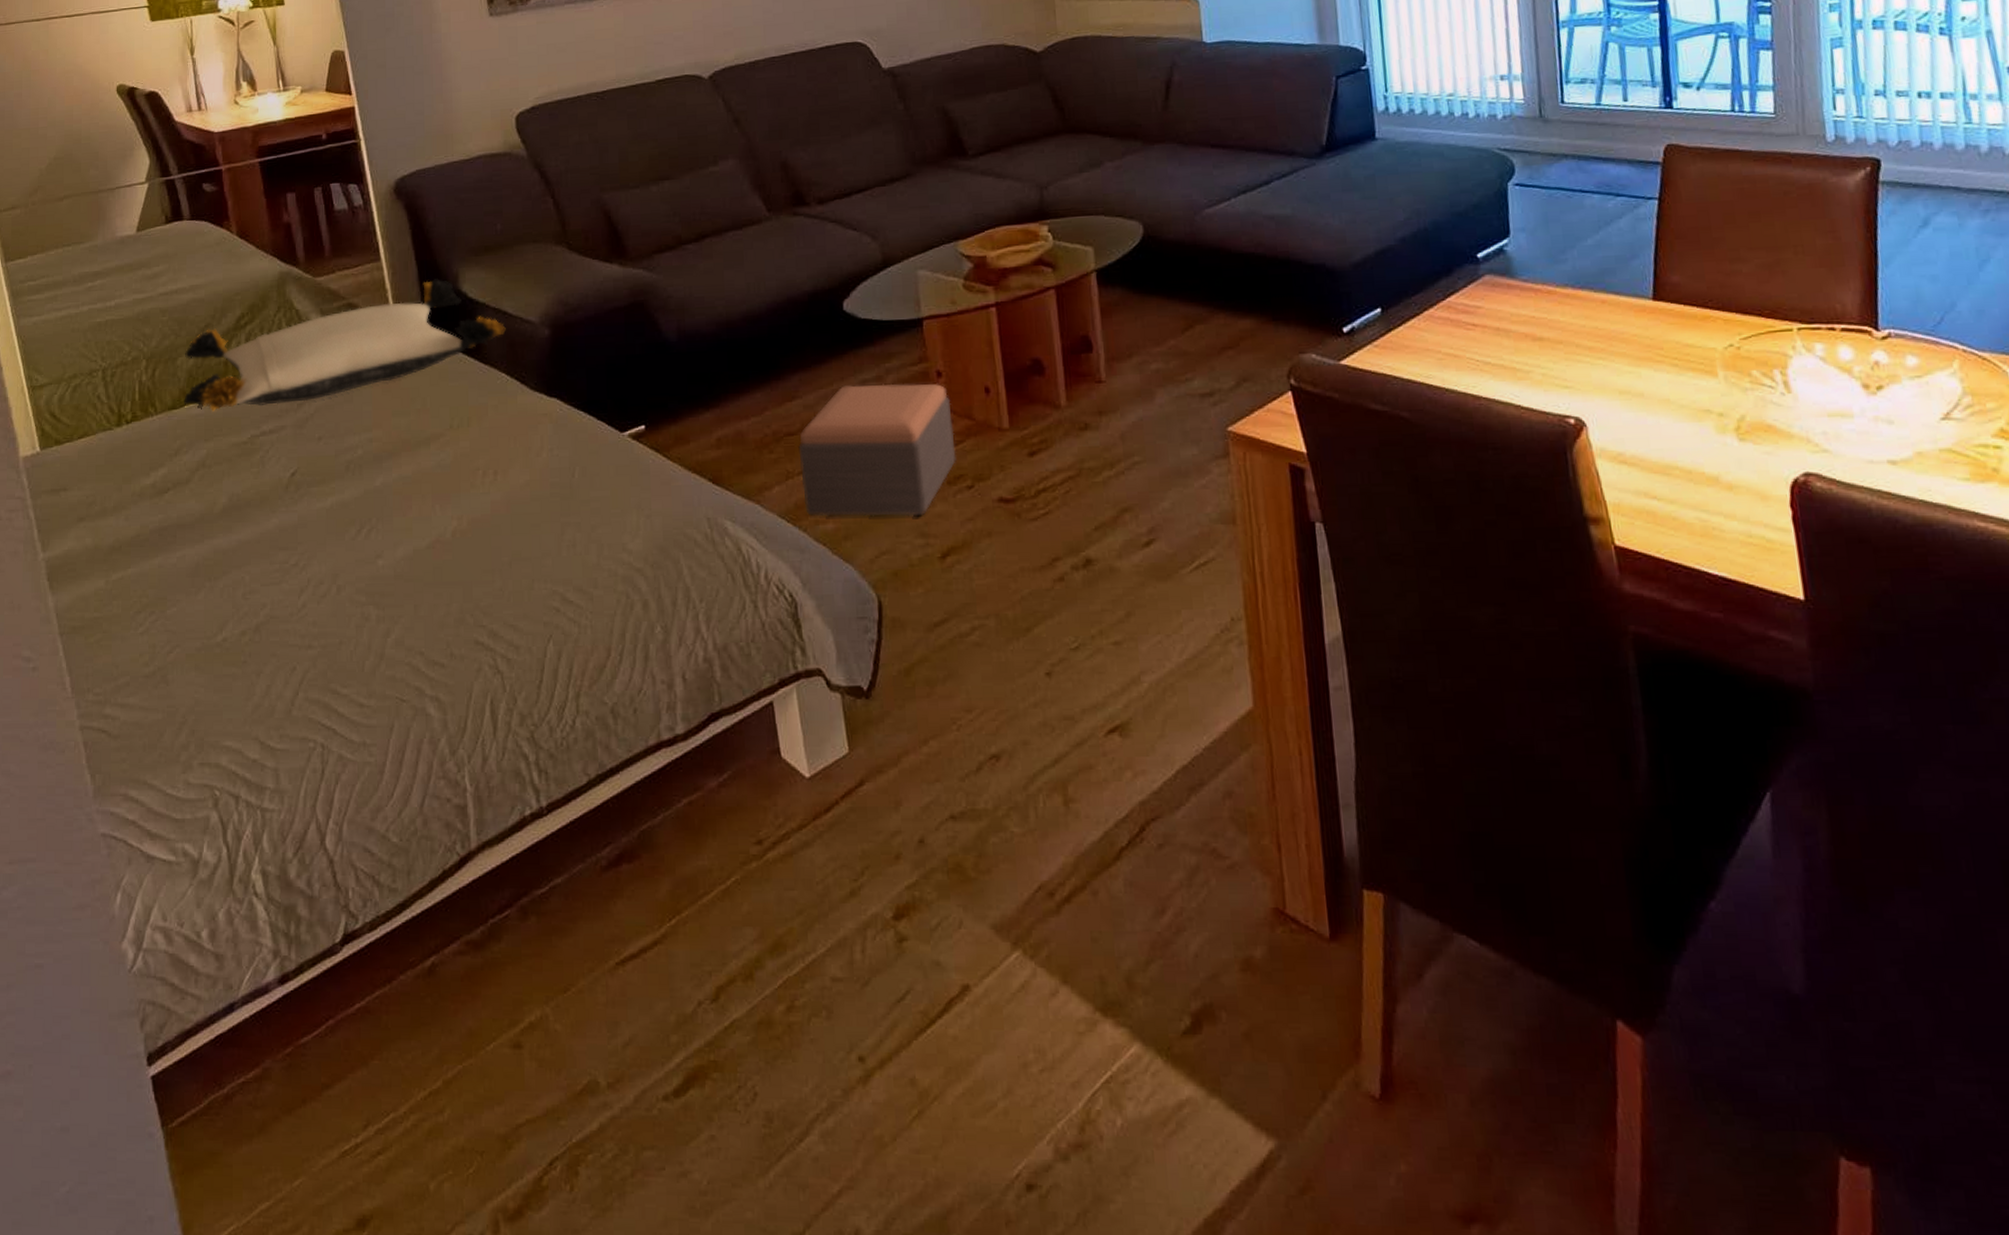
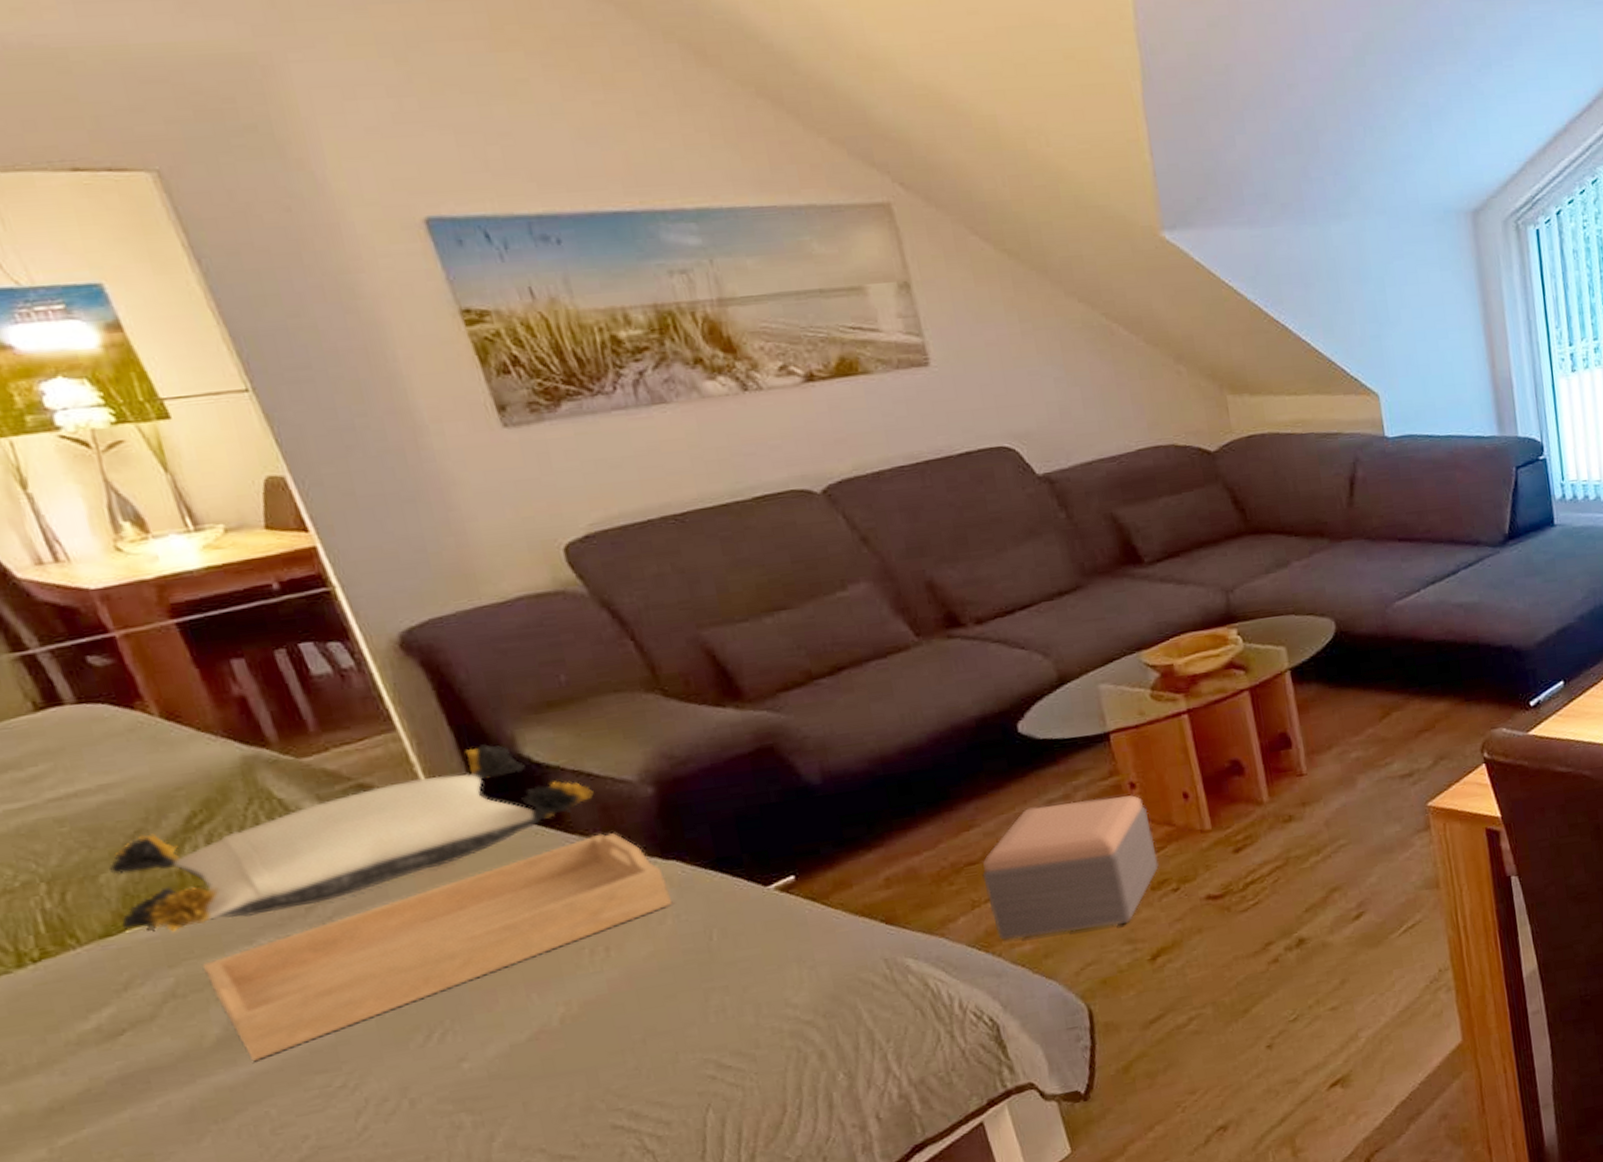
serving tray: none [225,366,549,532] -> present [202,833,673,1062]

